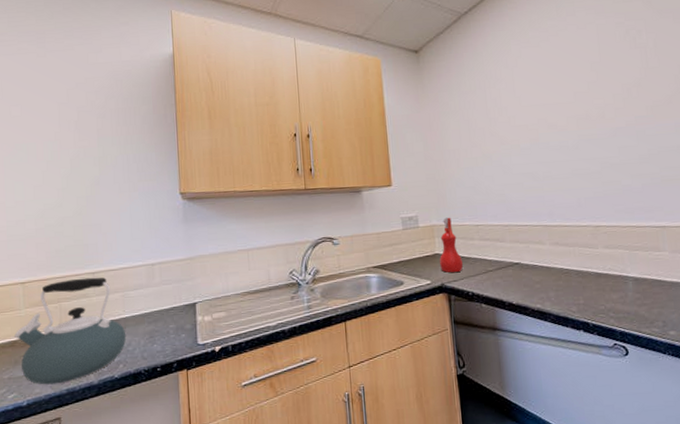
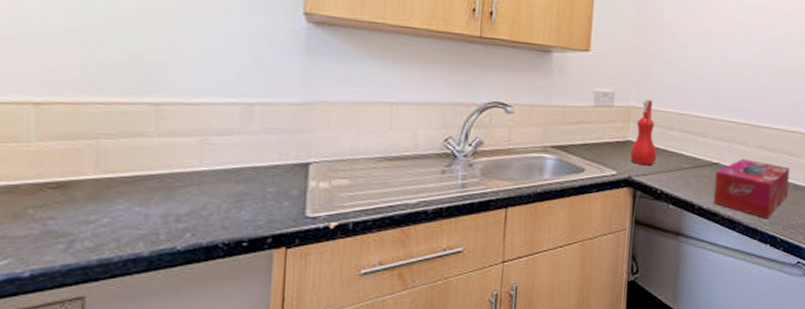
kettle: present [14,277,127,385] -> none [16,108,201,251]
tissue box: none [518,256,591,307] -> present [713,158,790,218]

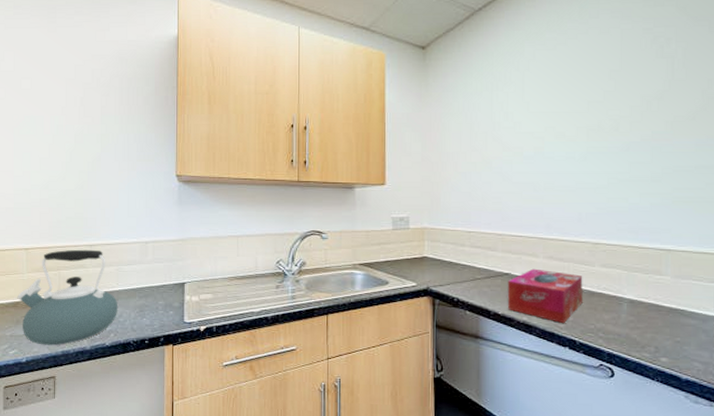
kettle: none [16,108,201,251] -> present [17,249,118,346]
spray bottle: present [629,99,658,166] -> none [426,221,451,278]

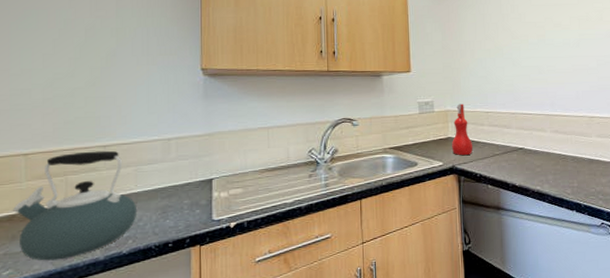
spray bottle: none [426,221,451,278] -> present [451,103,473,156]
tissue box: present [507,268,583,323] -> none [522,142,584,189]

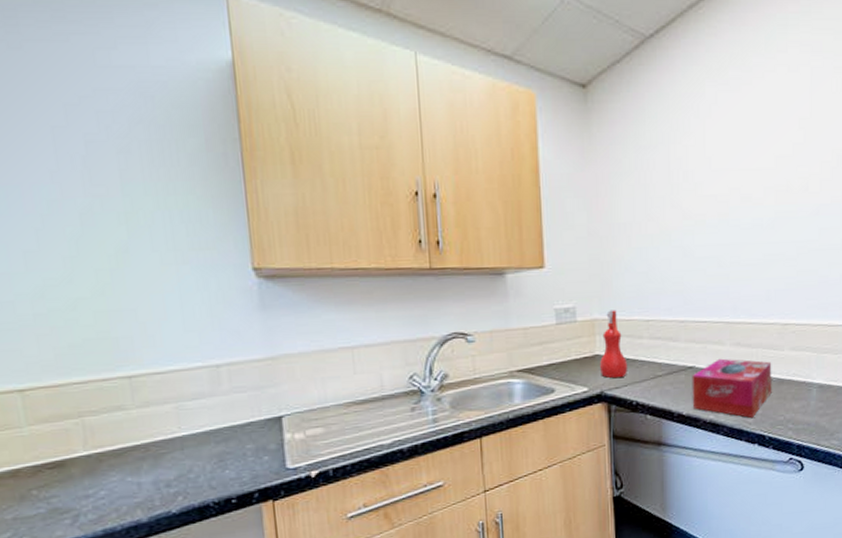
kettle: present [13,150,138,261] -> none [16,382,185,526]
tissue box: none [522,142,584,189] -> present [692,358,772,418]

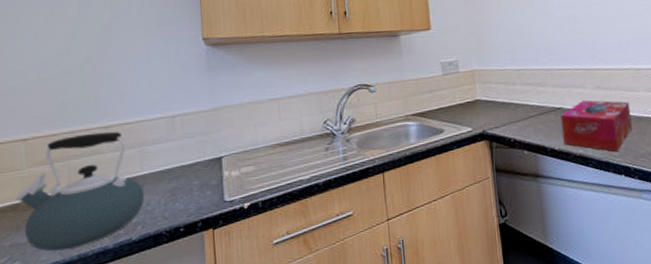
kettle: none [16,382,185,526] -> present [16,131,145,251]
spray bottle: present [599,310,628,379] -> none [480,61,505,120]

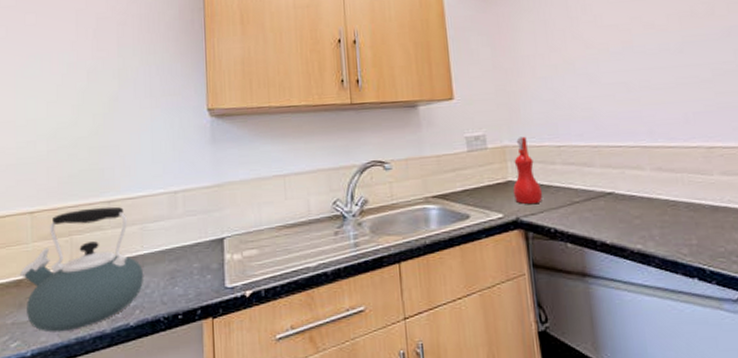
spray bottle: none [480,61,505,120] -> present [512,136,543,205]
tissue box: present [560,100,632,151] -> none [612,184,706,248]

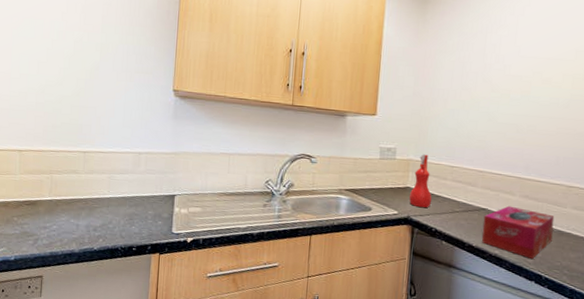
kettle: present [20,206,144,332] -> none [8,154,109,246]
tissue box: none [612,184,706,248] -> present [482,206,555,259]

